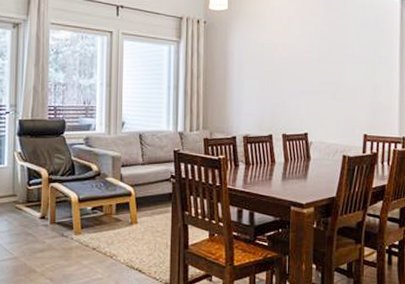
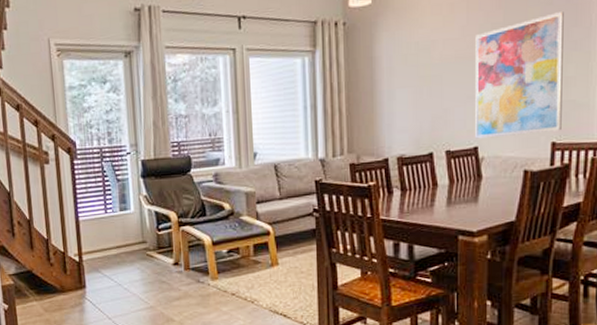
wall art: none [306,33,373,127] -> present [475,12,564,139]

